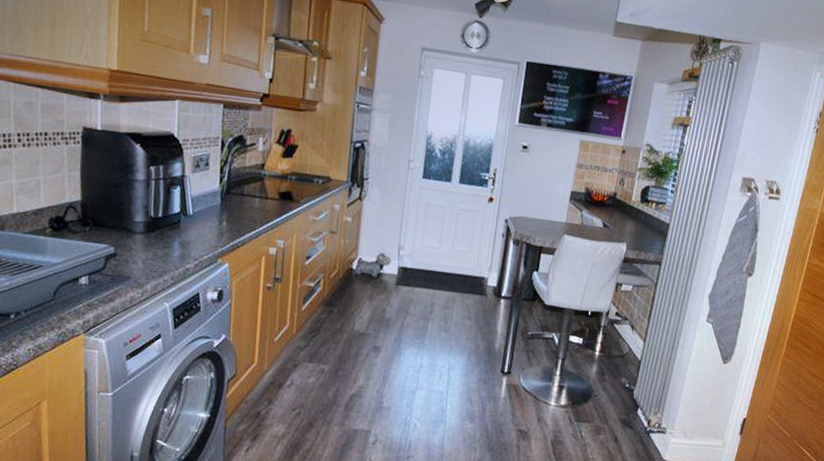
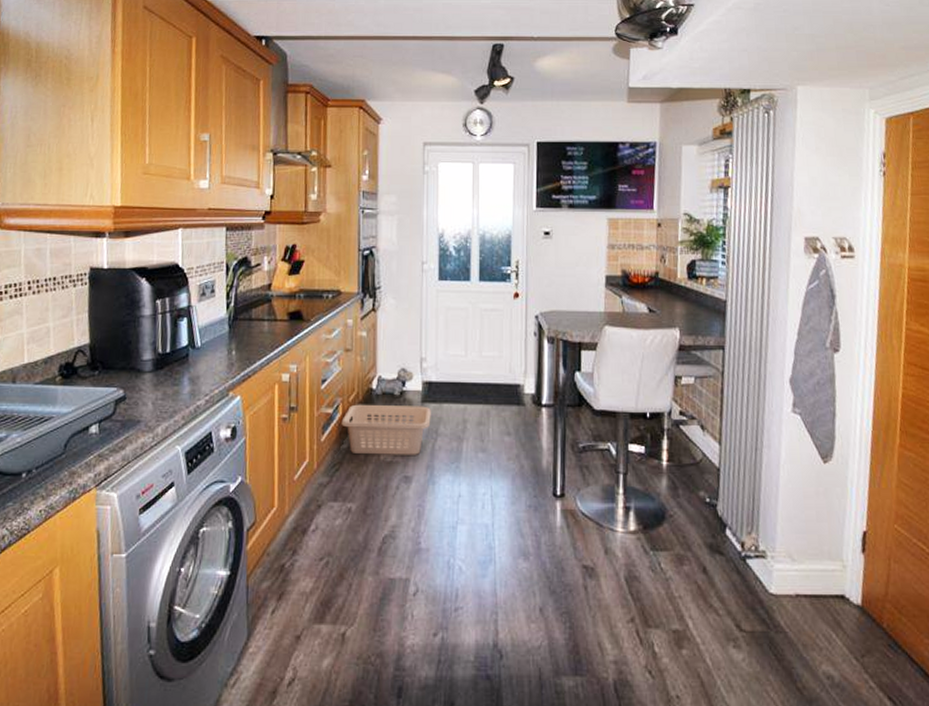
laundry basket: none [321,281,404,329] -> present [341,404,431,455]

